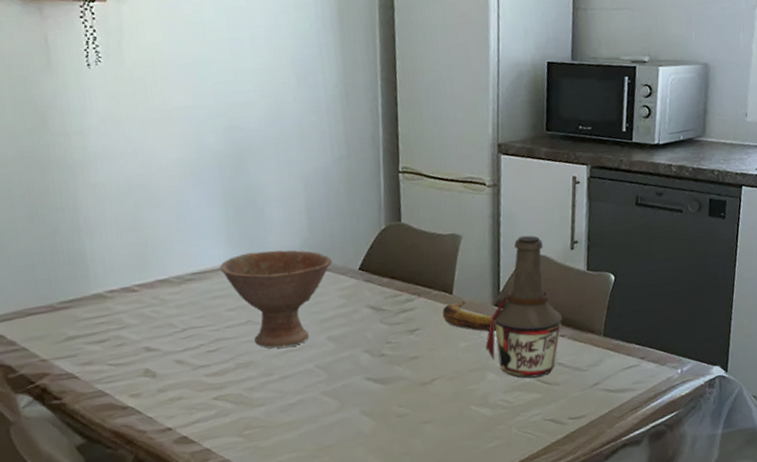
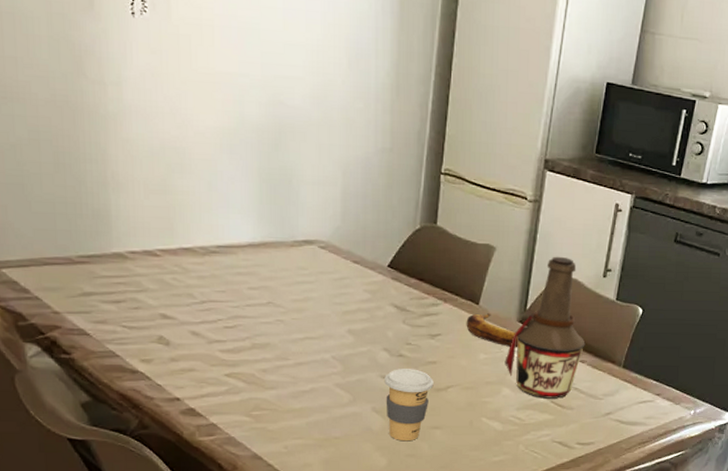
bowl: present [220,250,333,349] -> none [247,233,363,335]
coffee cup: none [369,366,419,440] -> present [384,369,434,442]

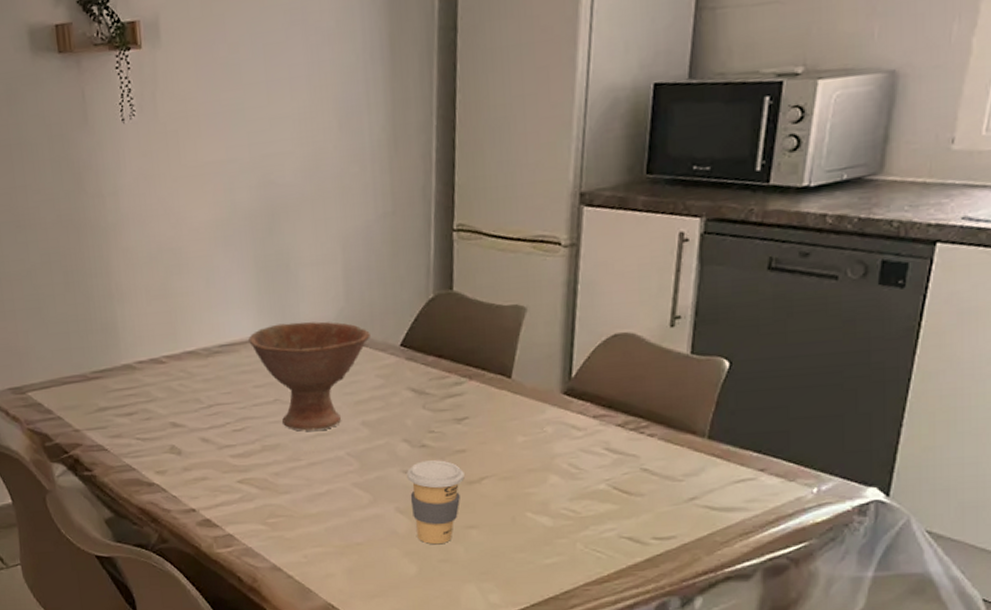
bowl: none [247,233,363,335] -> present [248,321,372,431]
banana: present [466,313,519,348] -> none [497,387,565,426]
bottle: present [504,256,586,399] -> none [549,308,654,485]

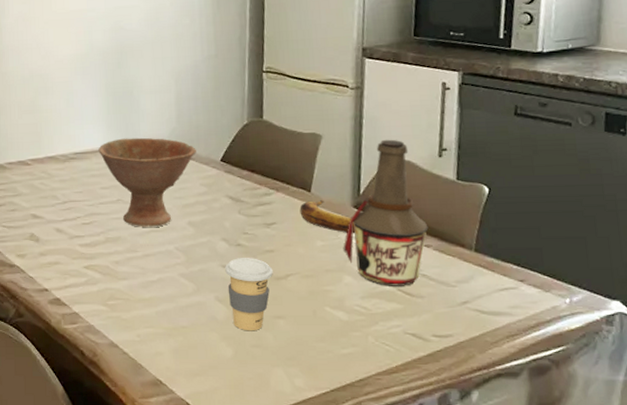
banana: none [497,387,565,426] -> present [299,200,356,234]
bottle: none [549,308,654,485] -> present [343,139,429,286]

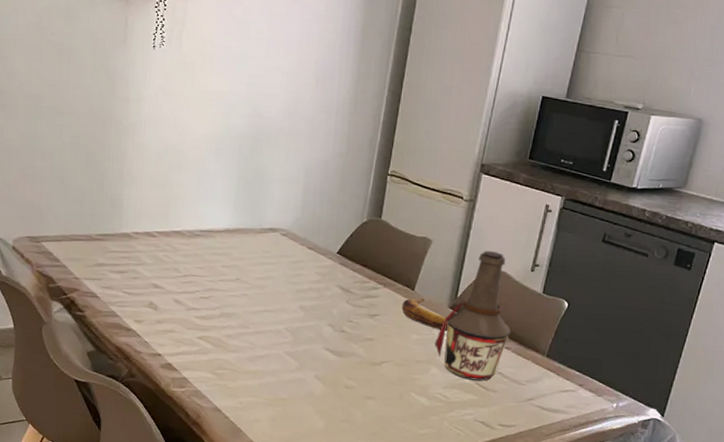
bowl: present [98,137,197,228] -> none [223,221,317,308]
coffee cup: present [225,258,273,331] -> none [327,342,370,408]

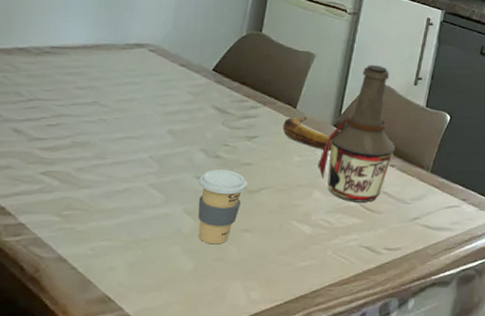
coffee cup: none [327,342,370,408] -> present [198,170,247,245]

